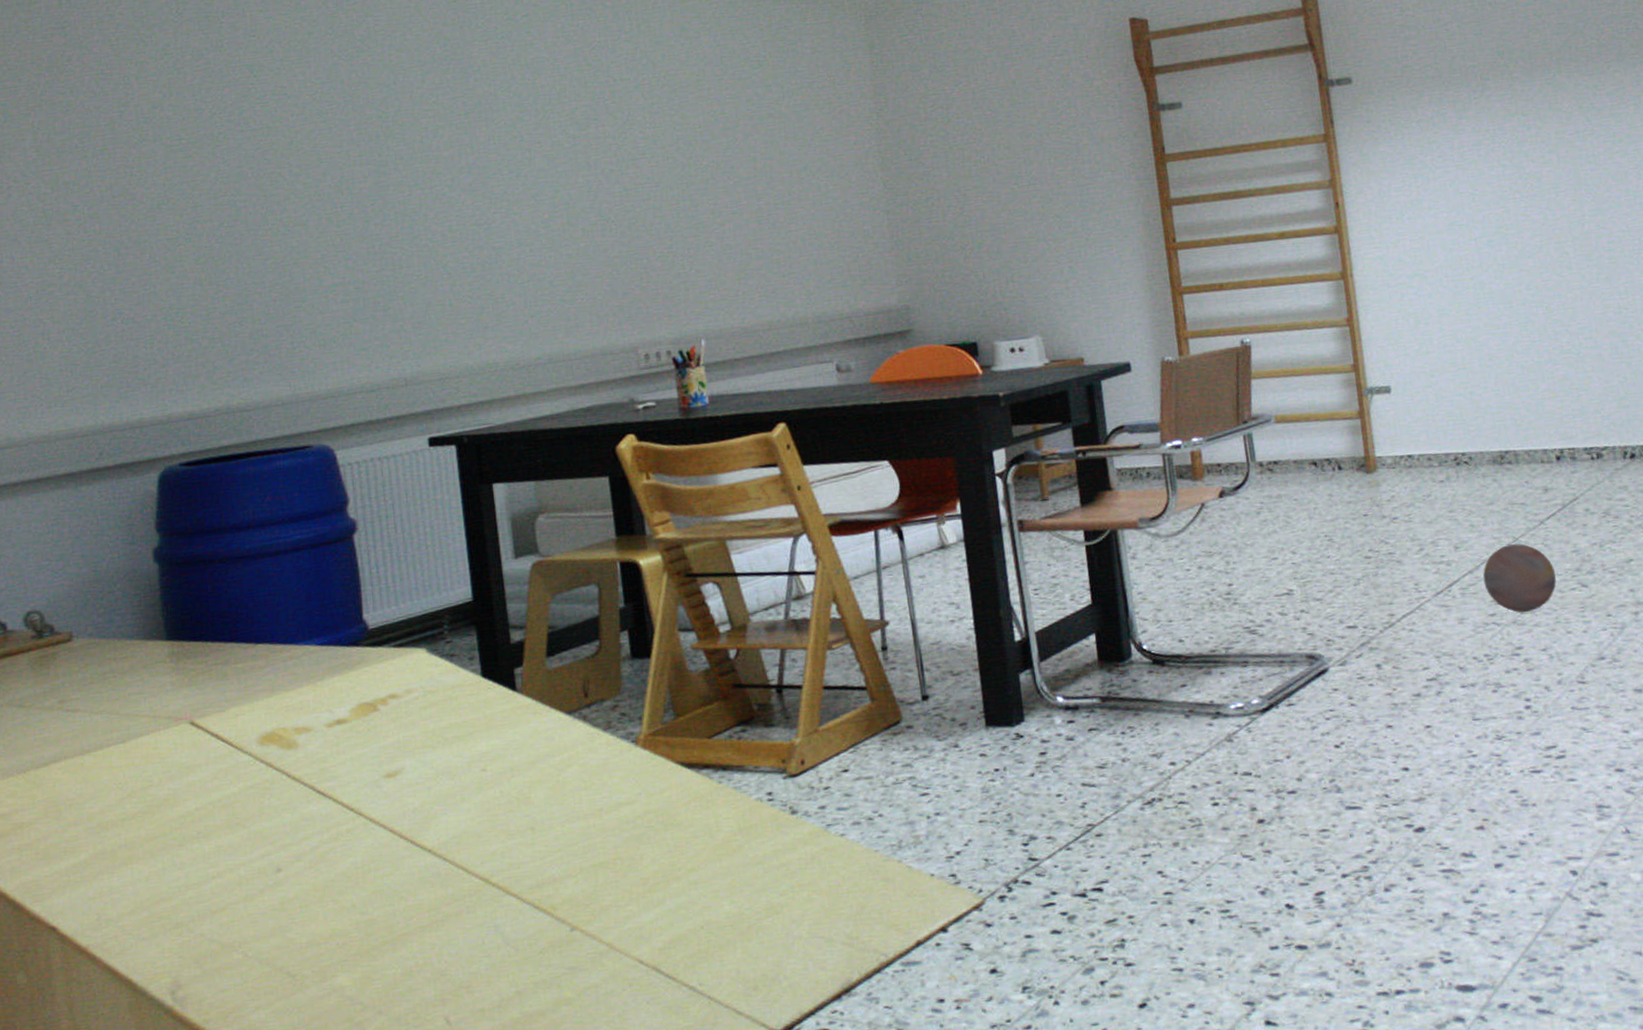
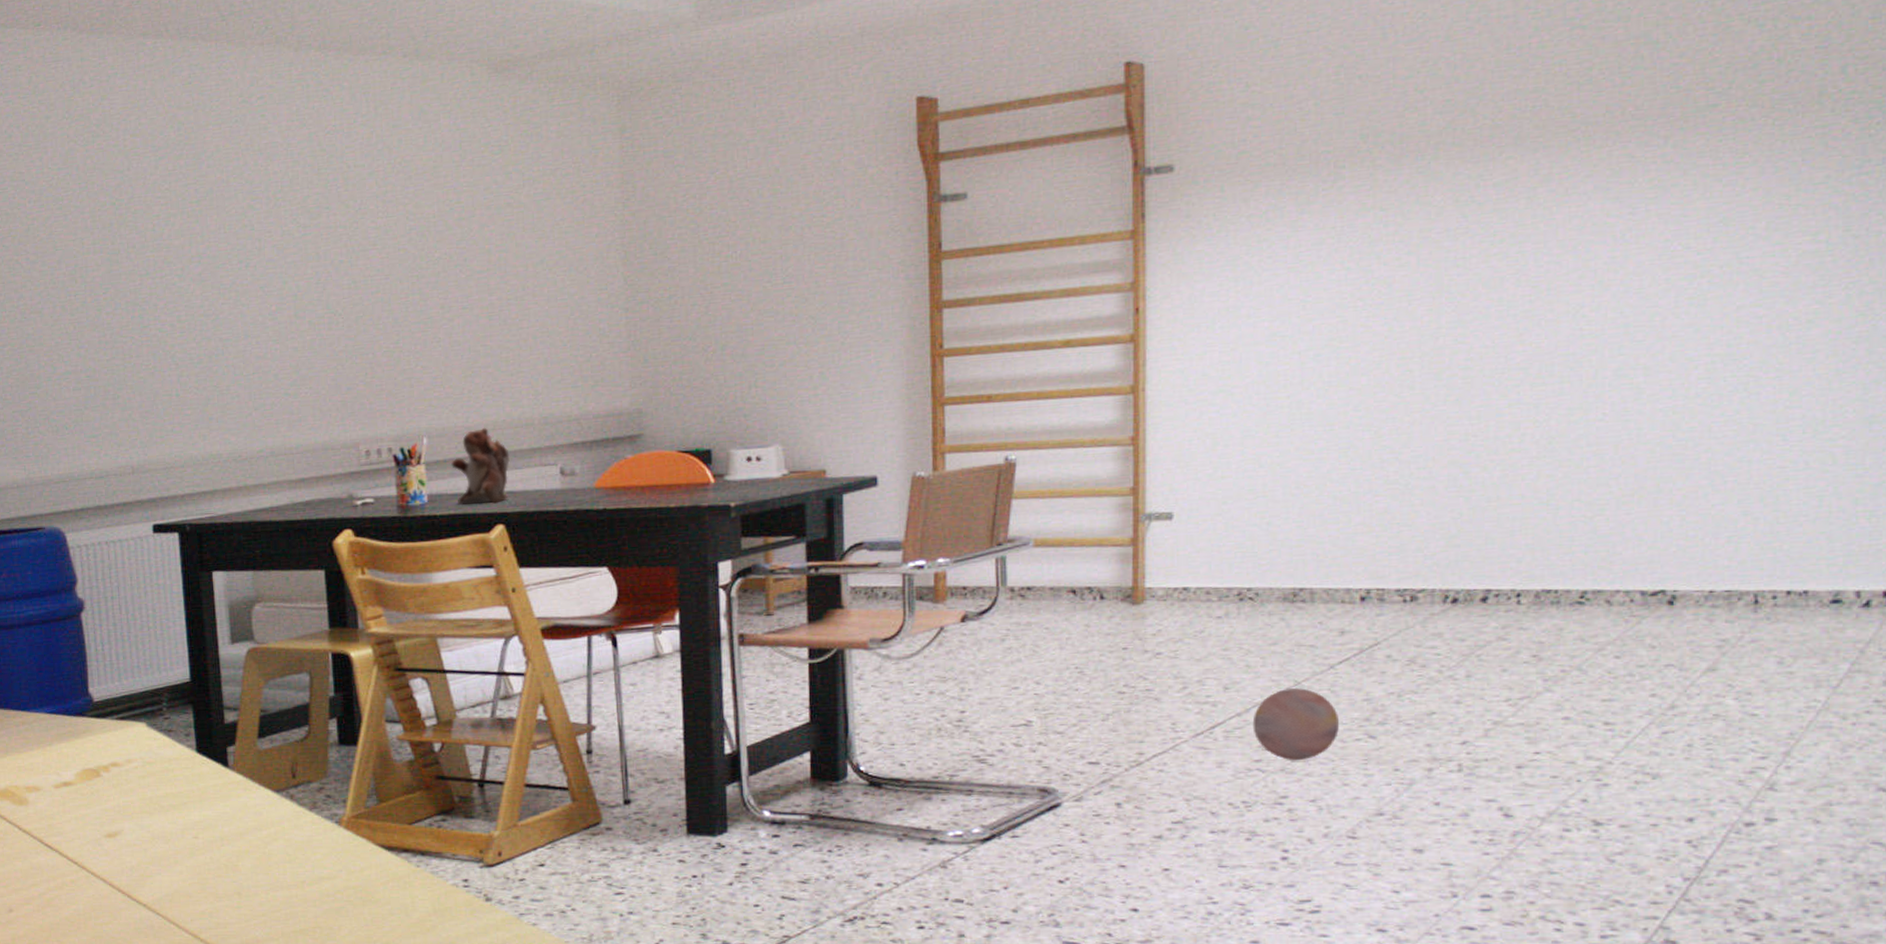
plush toy: none [729,327,787,405] -> present [450,427,510,506]

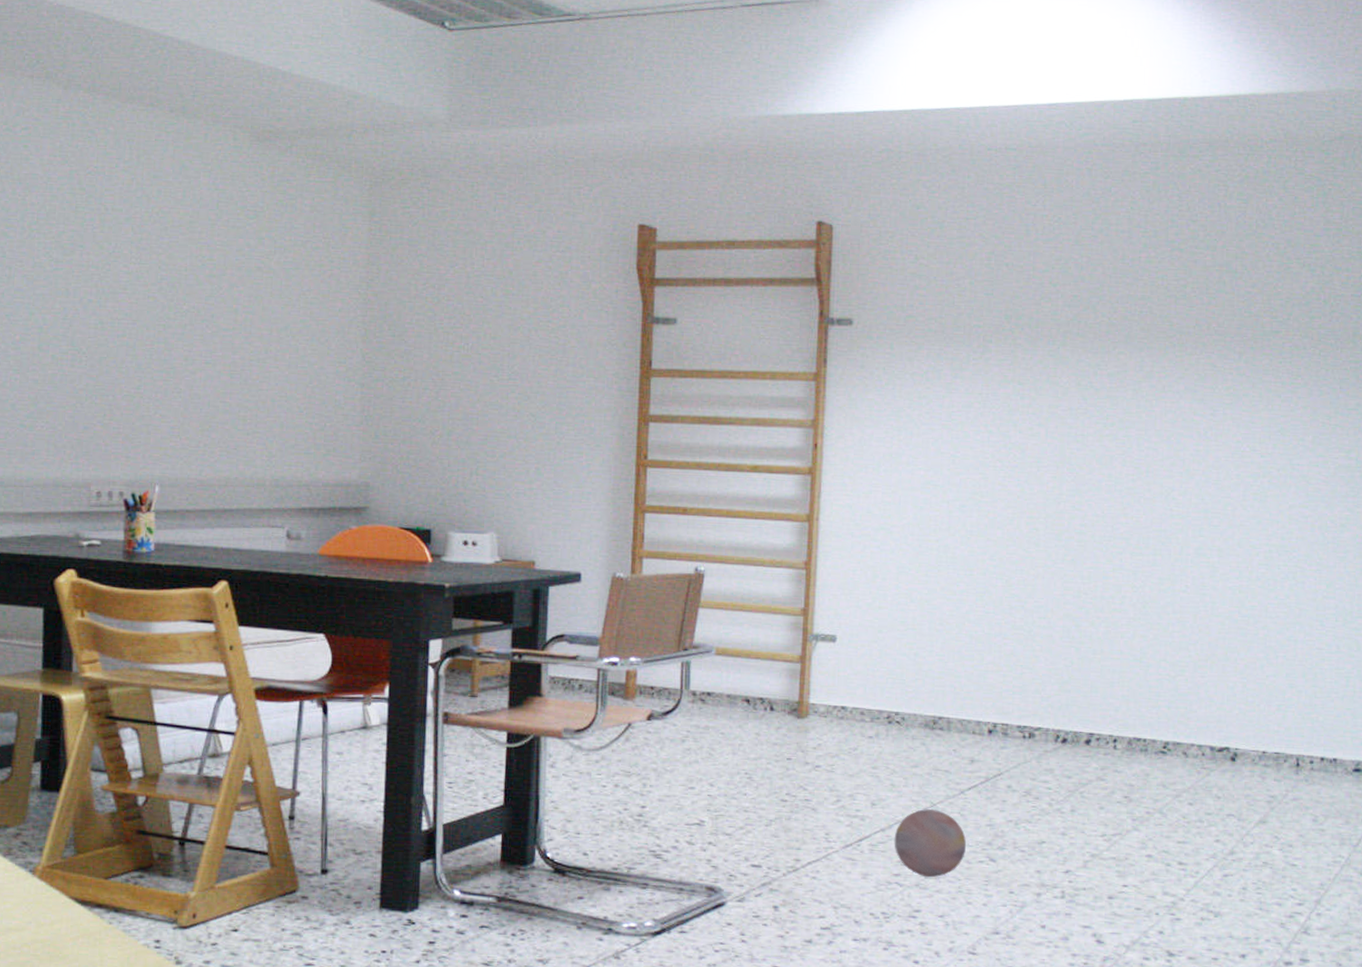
plush toy: present [450,427,510,506] -> none [180,482,239,559]

